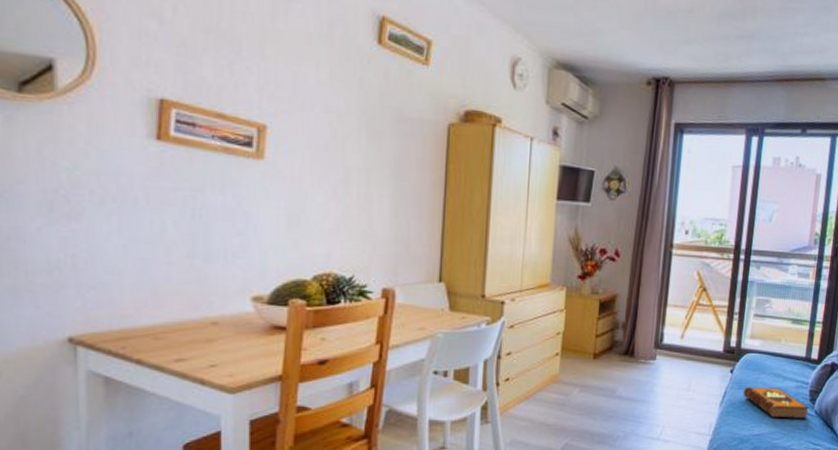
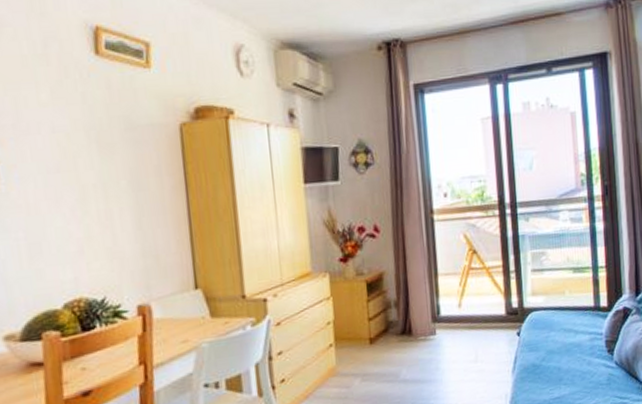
hardback book: present [742,386,809,418] -> none [534,343,608,377]

